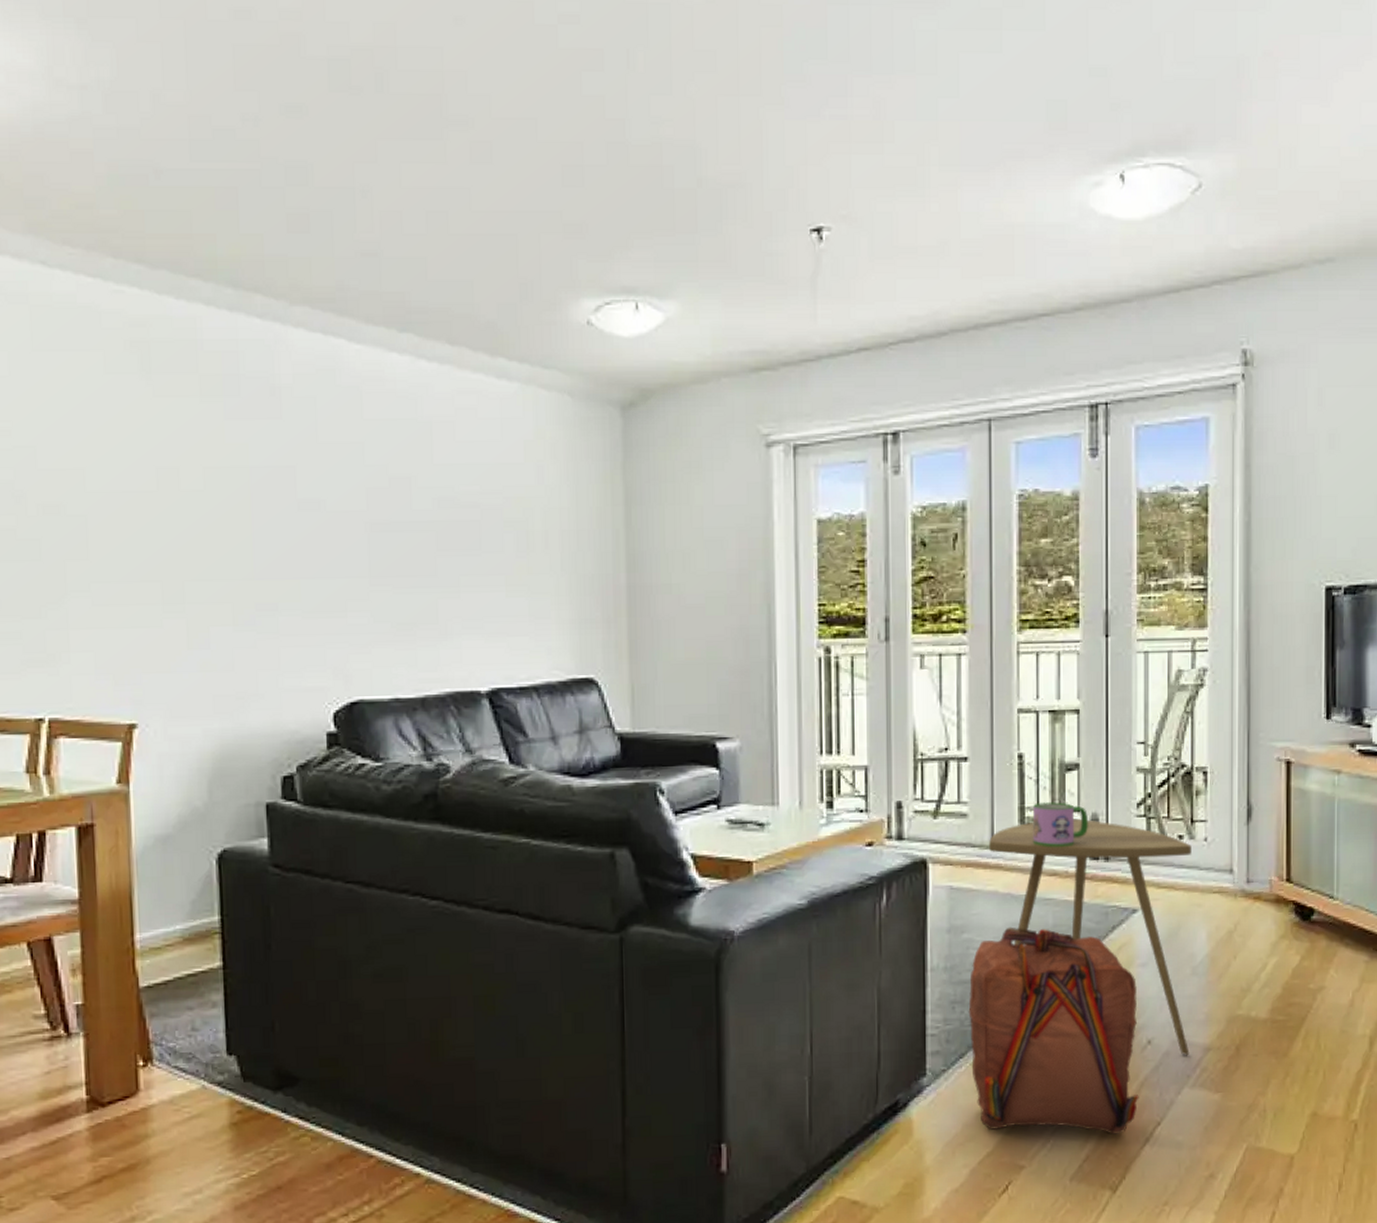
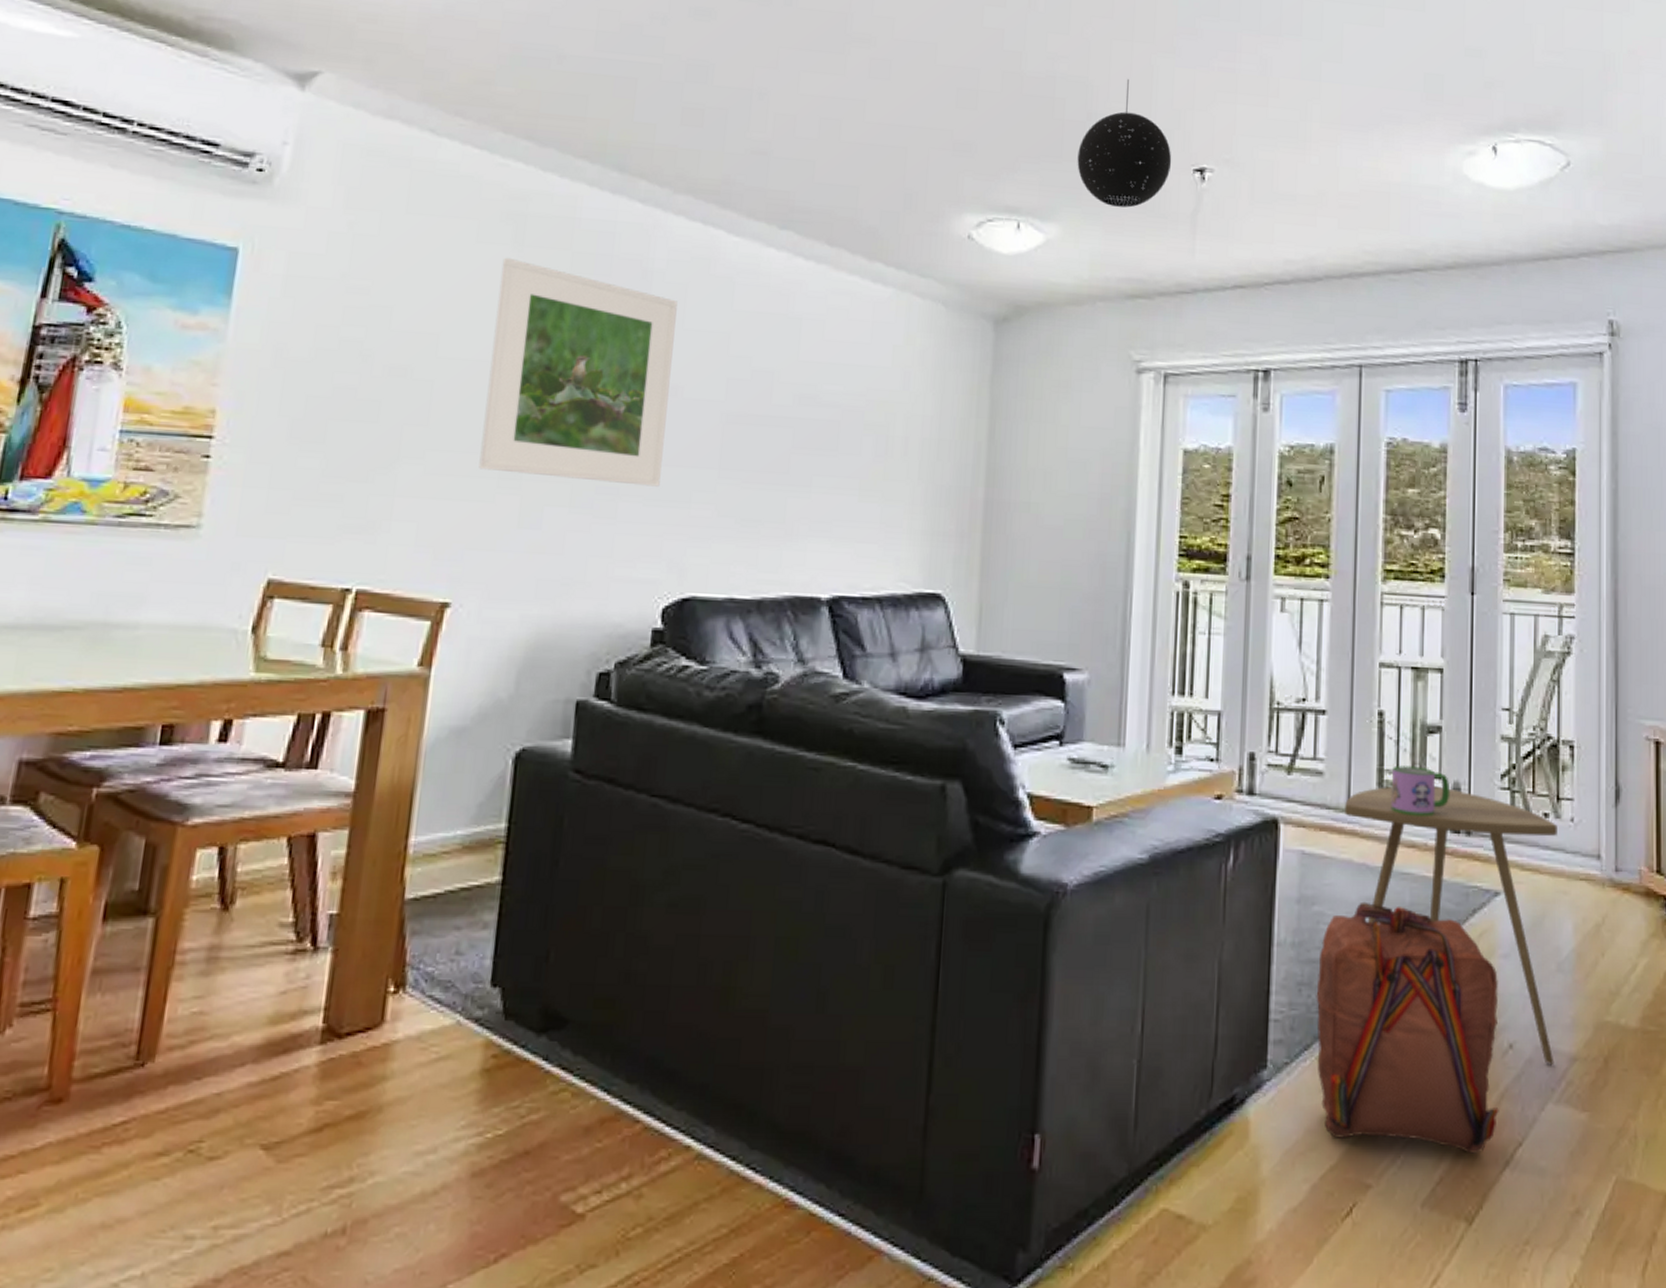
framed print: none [133,386,315,600] -> present [479,257,678,487]
pendant light: none [691,138,788,277] -> present [1077,79,1172,208]

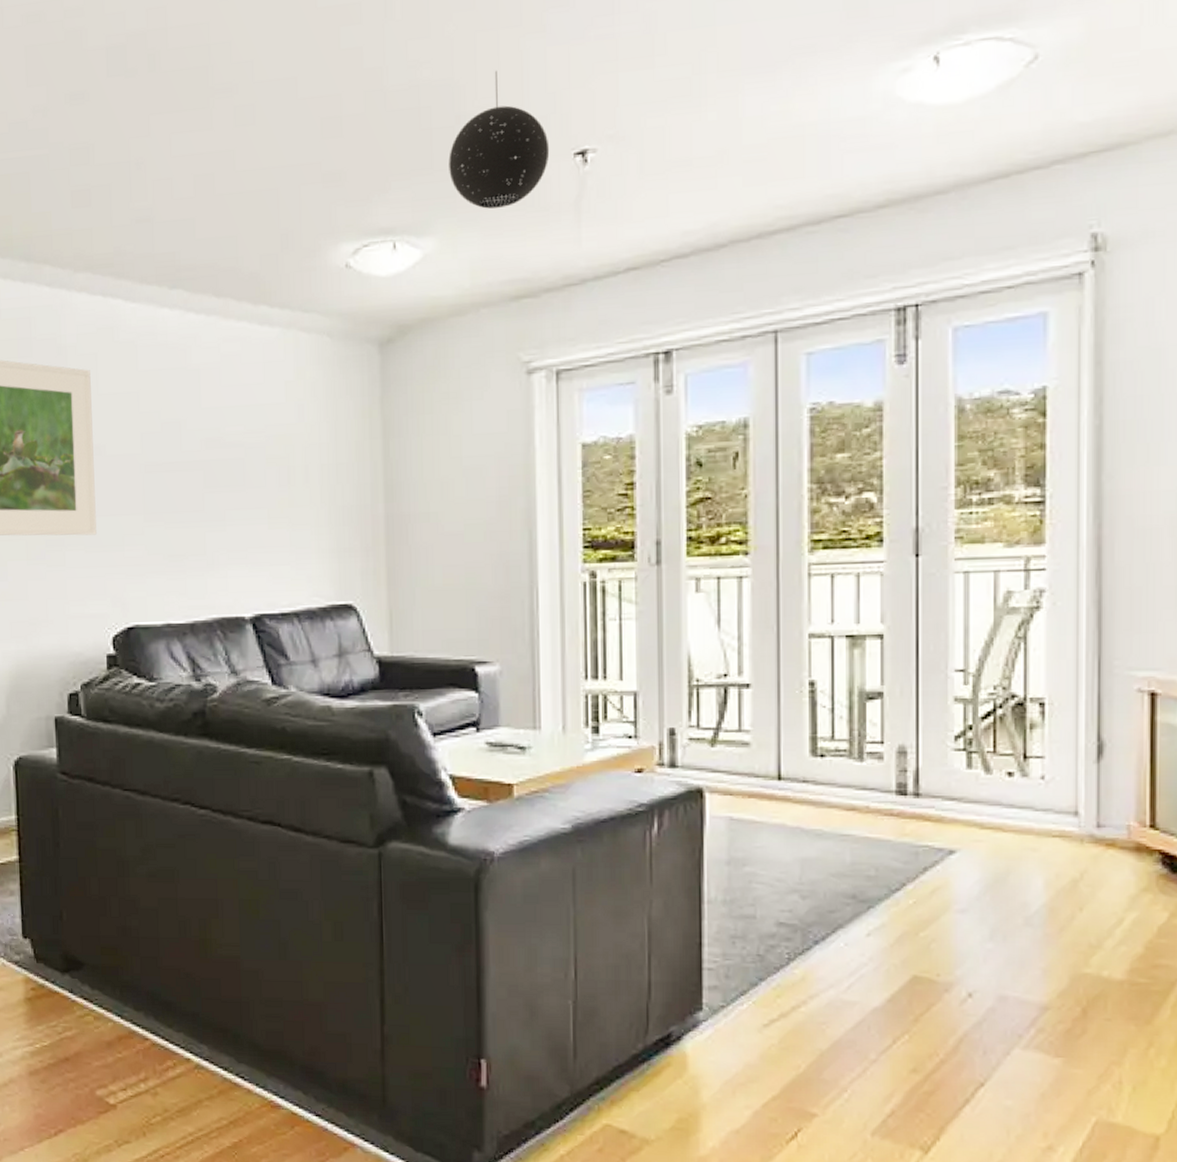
backpack: present [1316,901,1499,1154] -> none [751,862,957,1091]
side table: present [1345,786,1557,1064] -> none [775,751,1024,1013]
mug: present [1392,765,1451,817] -> none [827,732,895,780]

